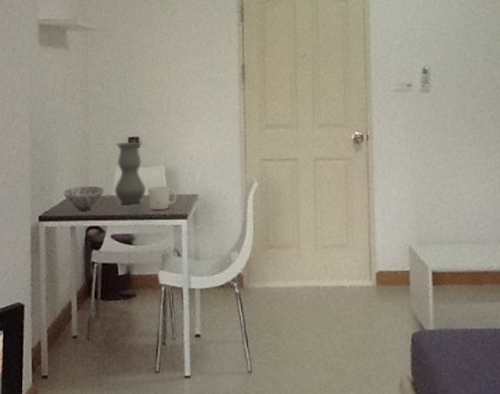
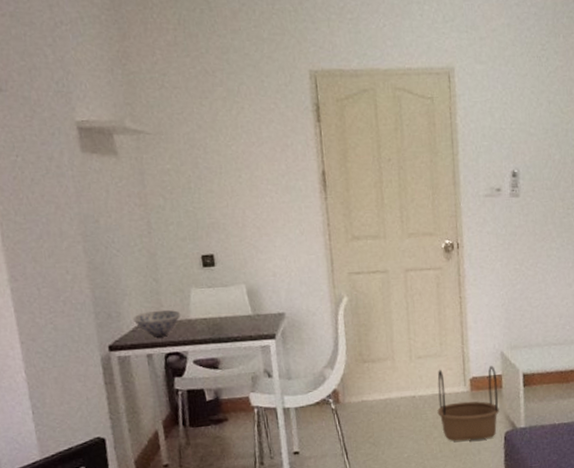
vase: present [114,142,145,205] -> none [187,260,227,329]
mug: present [148,186,177,211] -> none [229,306,262,333]
basket: none [341,260,406,339] -> present [437,366,499,441]

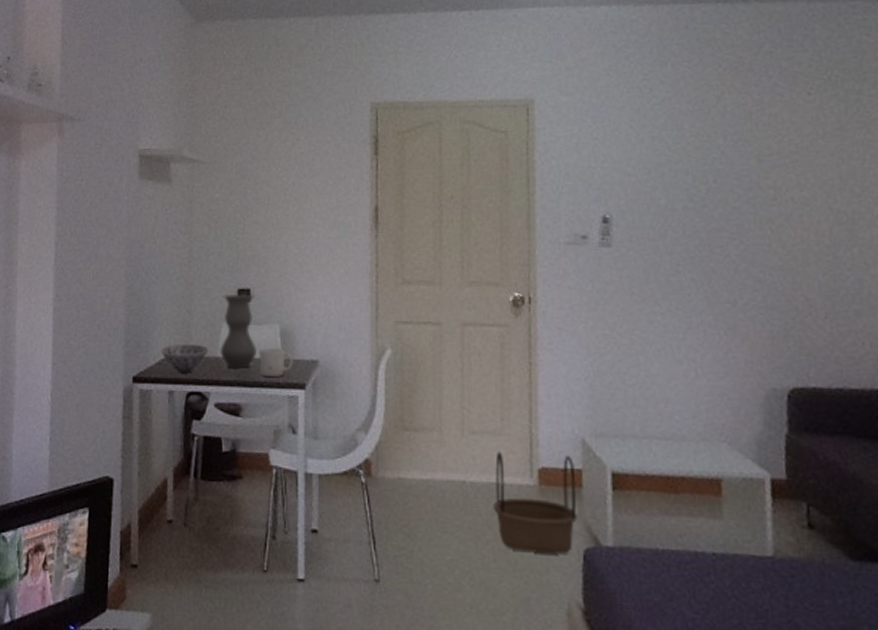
vase: none [187,260,227,329] -> present [220,295,256,370]
mug: none [229,306,262,333] -> present [259,348,293,378]

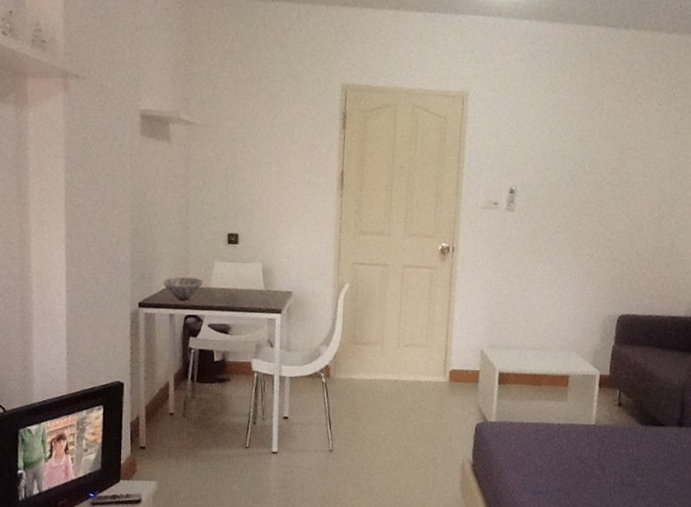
vase: present [220,295,256,370] -> none [213,238,243,298]
mug: present [259,348,293,378] -> none [245,281,272,305]
basket: present [493,451,577,554] -> none [416,358,475,428]

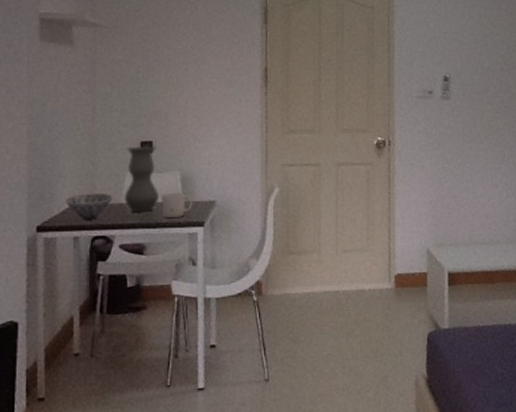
vase: none [213,238,243,298] -> present [124,147,159,213]
mug: none [245,281,272,305] -> present [161,193,193,219]

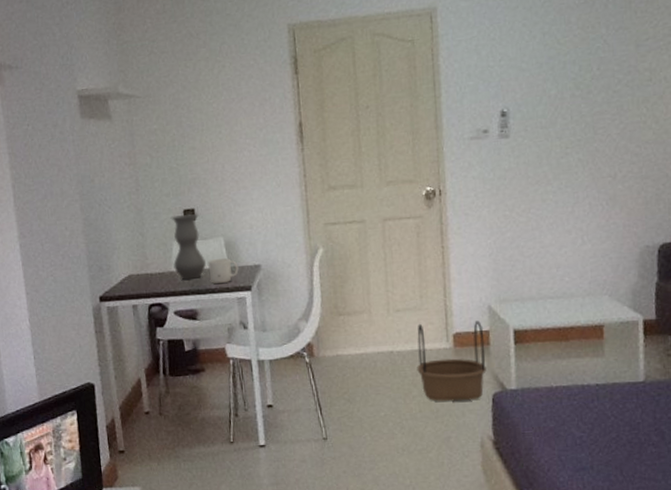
bowl: present [64,193,113,220] -> none [120,262,164,289]
basket: none [360,263,423,341] -> present [417,320,487,401]

